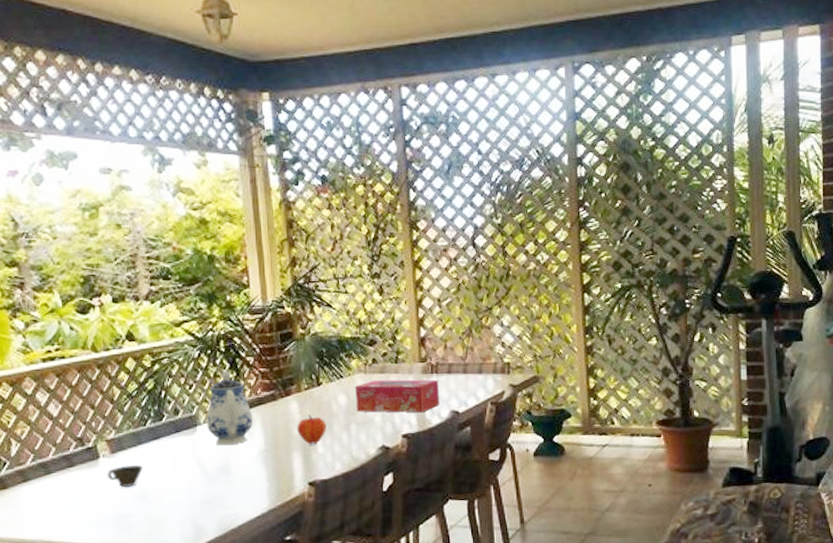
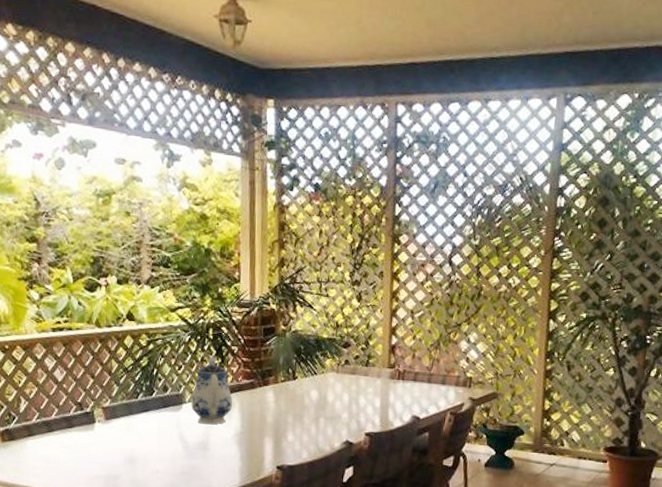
cup: present [107,465,143,487] -> none [101,431,132,451]
fruit: present [297,414,327,445] -> none [271,405,298,433]
tissue box: present [355,379,439,413] -> none [326,379,404,415]

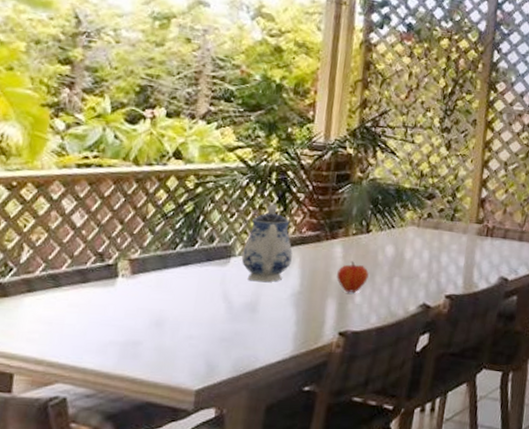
fruit: none [271,405,298,433] -> present [337,261,369,294]

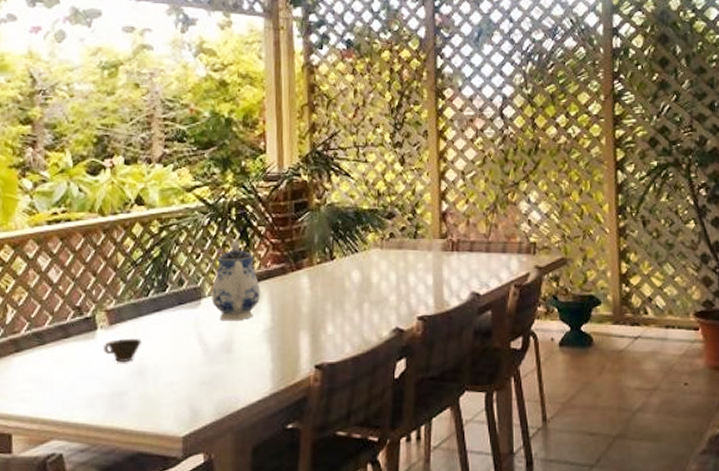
cup: none [122,288,164,312] -> present [104,338,141,362]
fruit: present [337,261,369,294] -> none [306,291,338,324]

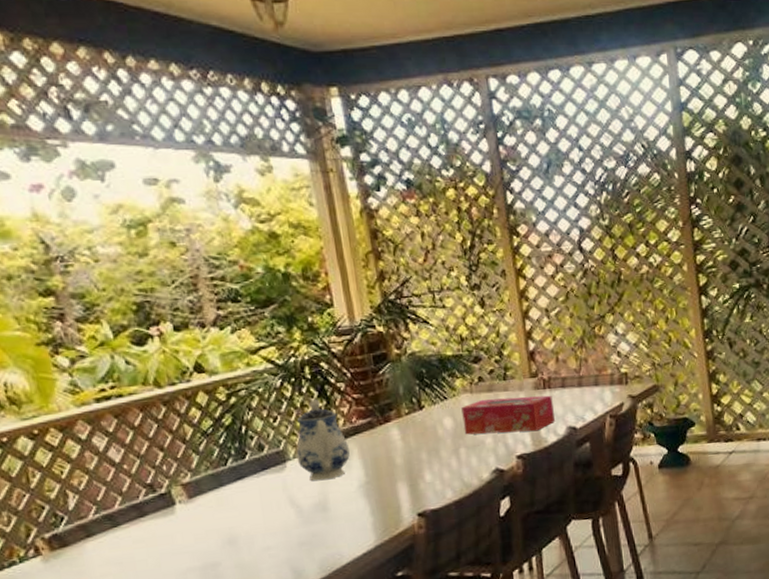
cup: present [104,338,141,362] -> none [186,509,228,534]
tissue box: none [370,255,459,294] -> present [461,395,555,435]

